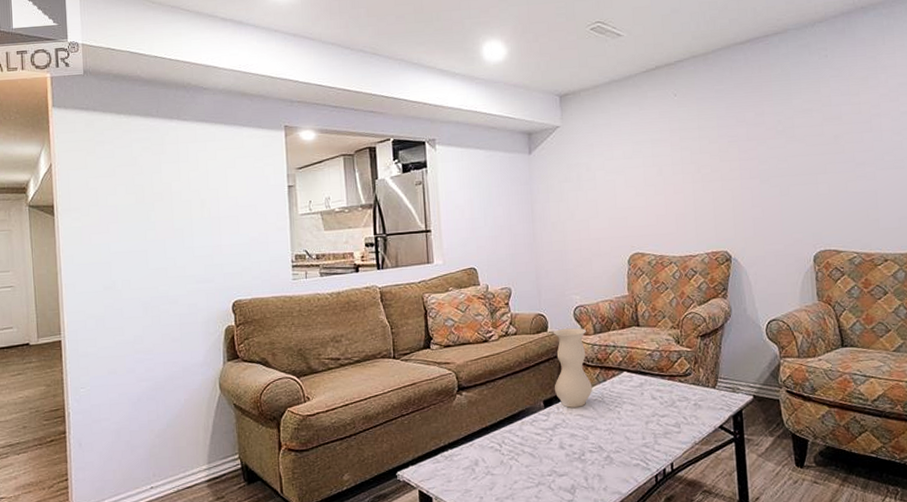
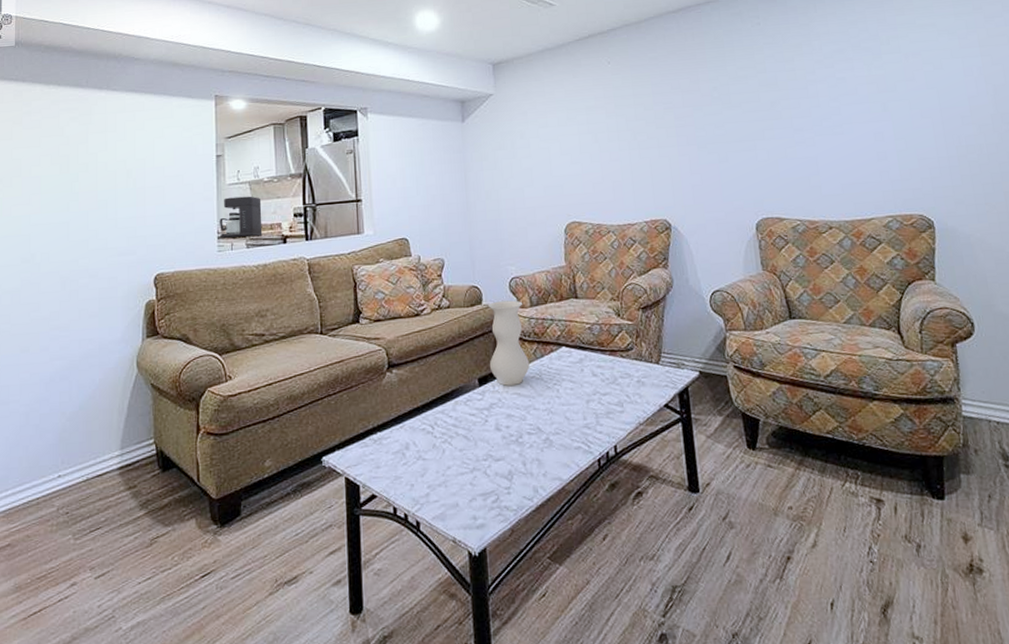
coffee maker: none [293,226,336,268] -> present [220,196,263,239]

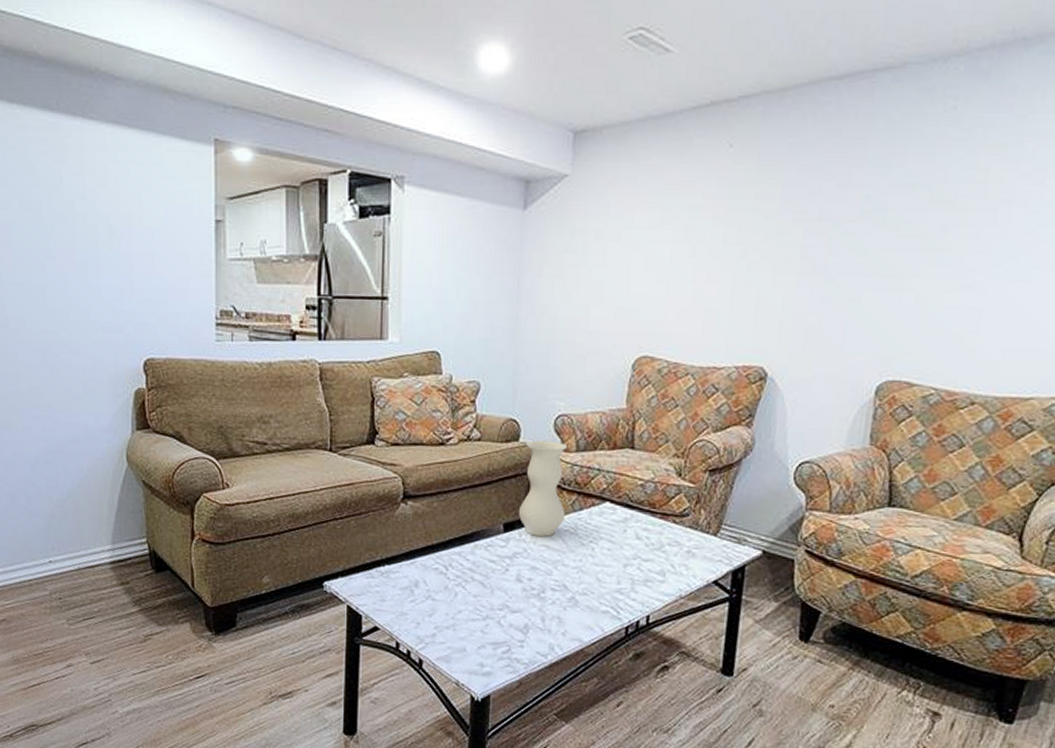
coffee maker: present [220,196,263,239] -> none [218,276,268,329]

